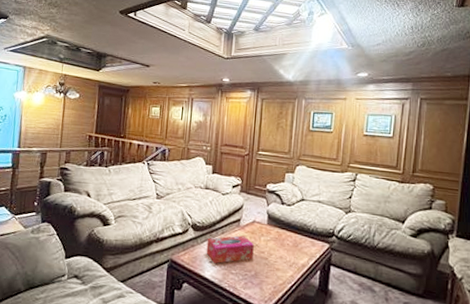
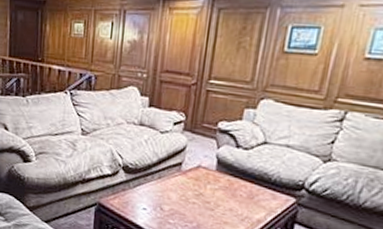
tissue box: present [206,235,254,264] -> none [139,181,198,211]

